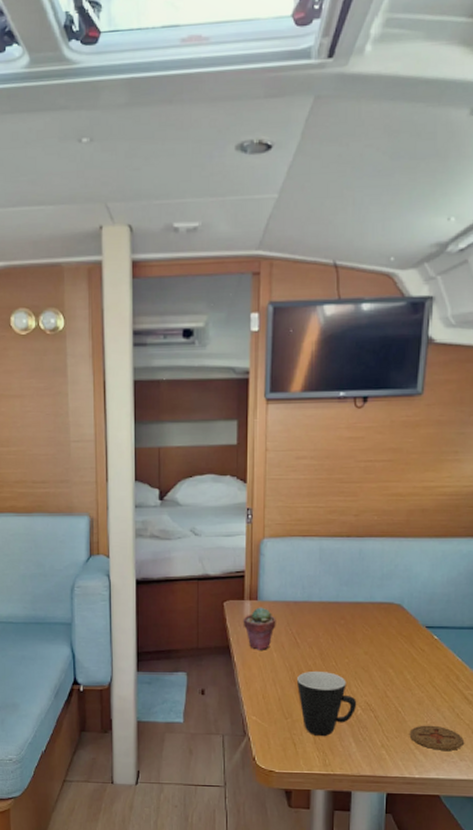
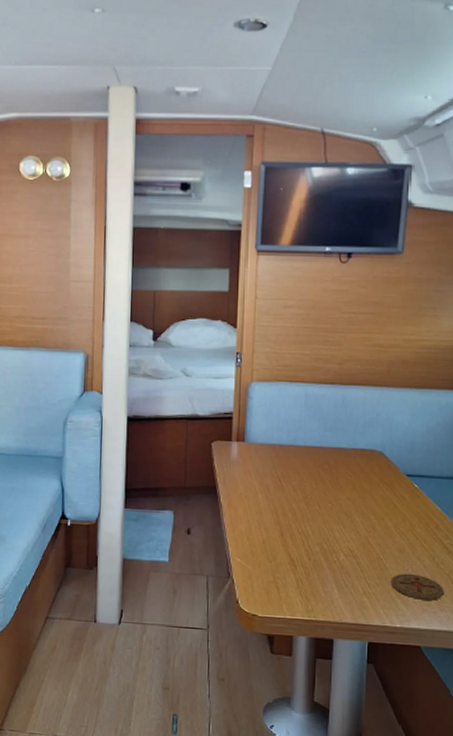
potted succulent: present [243,607,276,650] -> none [229,449,262,492]
mug: present [296,672,357,737] -> none [280,515,340,582]

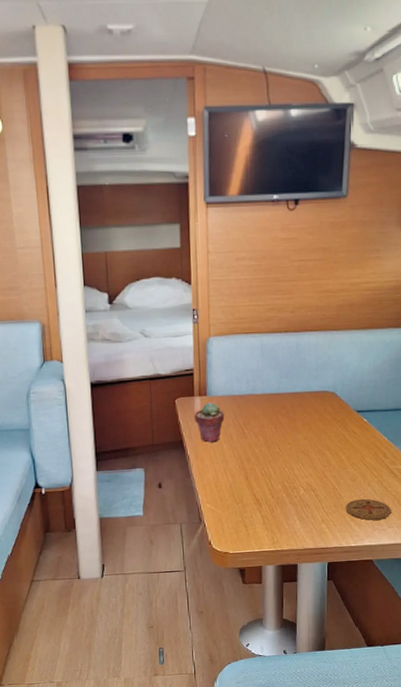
potted succulent: none [229,449,262,492] -> present [194,402,225,443]

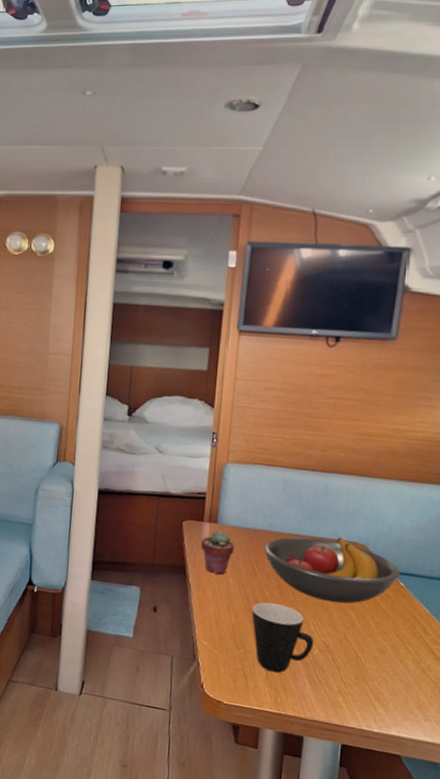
mug: none [245,458,300,518] -> present [251,602,314,674]
fruit bowl: none [250,389,363,448] -> present [264,537,400,604]
coaster: present [345,498,391,520] -> none [369,675,429,708]

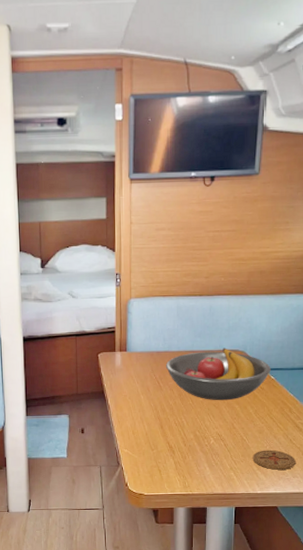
potted succulent: present [200,530,235,575] -> none [114,357,143,394]
mug: present [251,602,314,674] -> none [160,409,210,464]
coaster: none [369,675,429,708] -> present [252,449,296,470]

